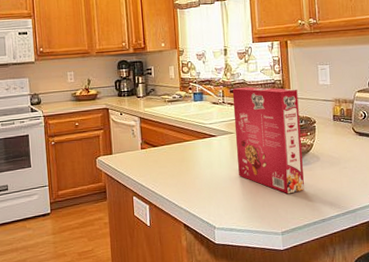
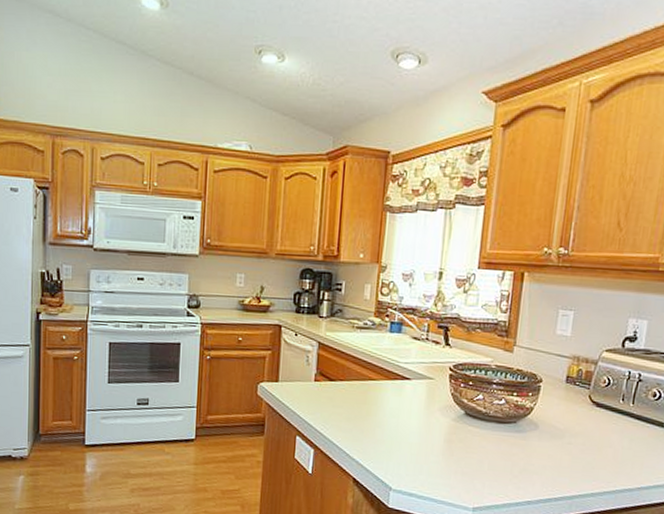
cereal box: present [232,86,304,194] -> none [431,322,526,464]

